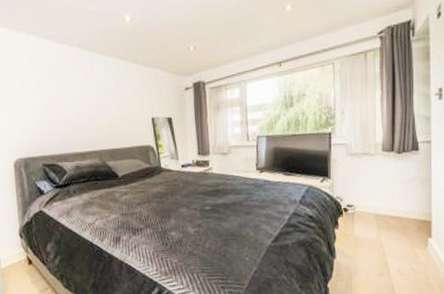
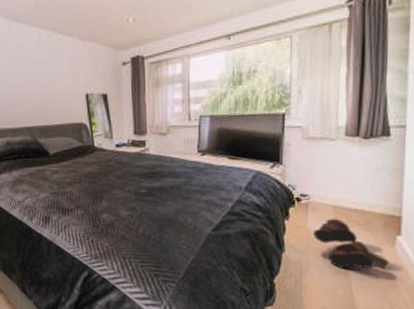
boots: none [360,225,424,270] -> present [313,218,390,269]

